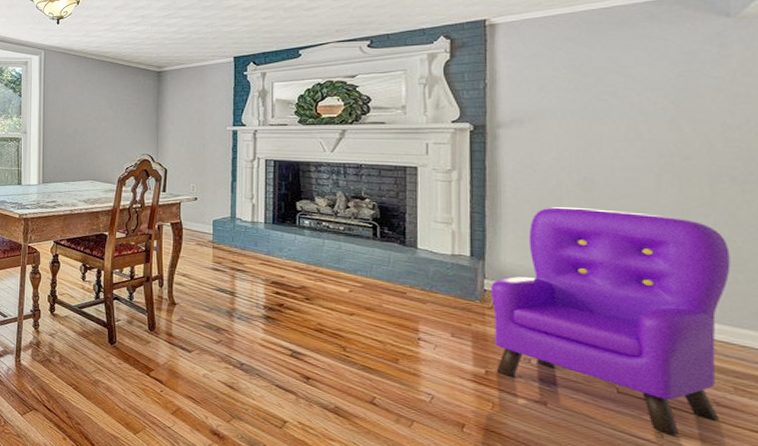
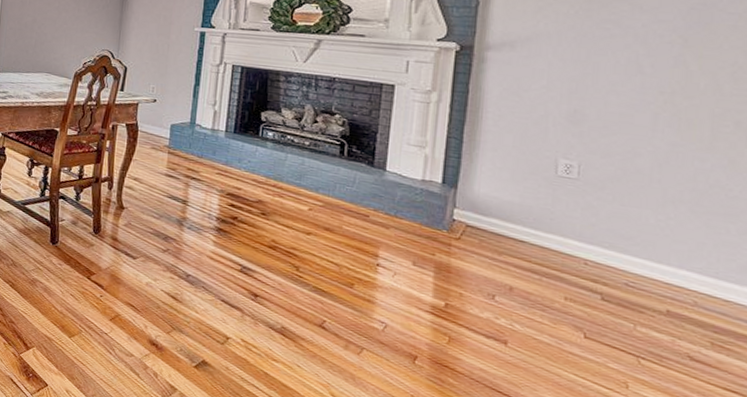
armchair: present [491,207,731,436] -> none [456,138,725,388]

